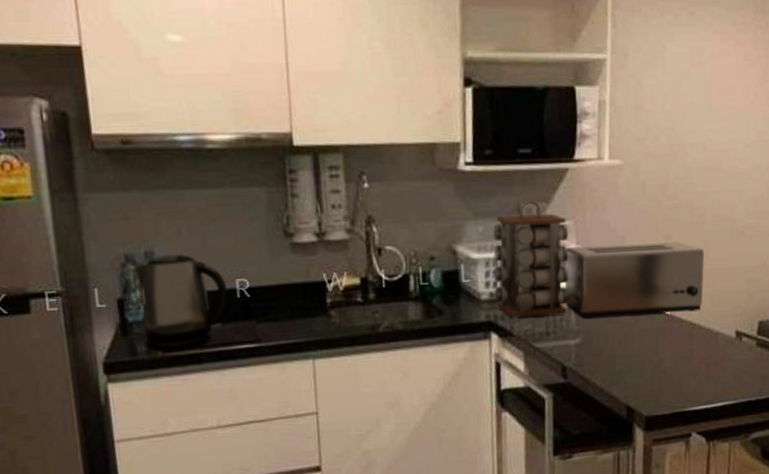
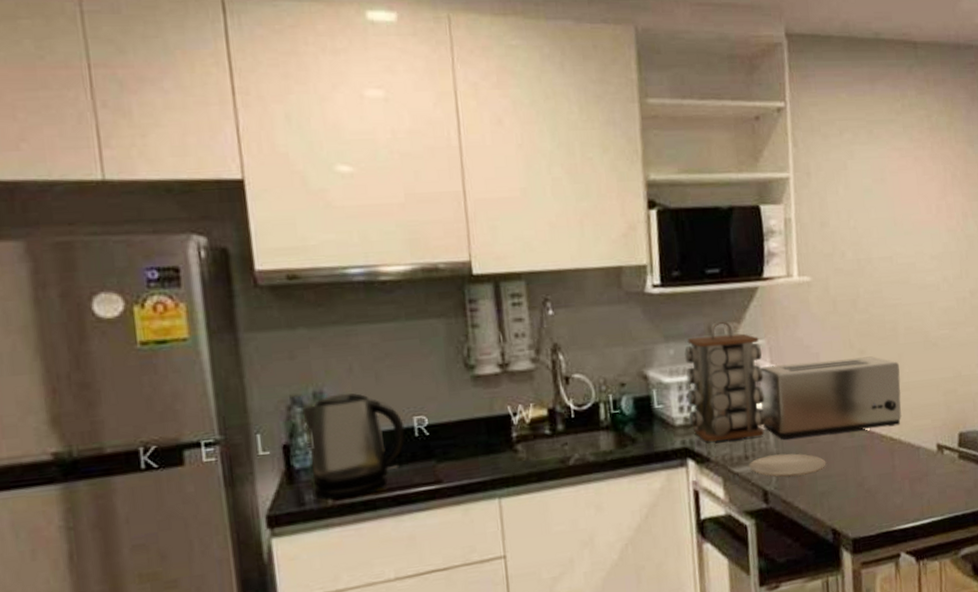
plate: none [550,332,625,355] -> present [749,453,827,478]

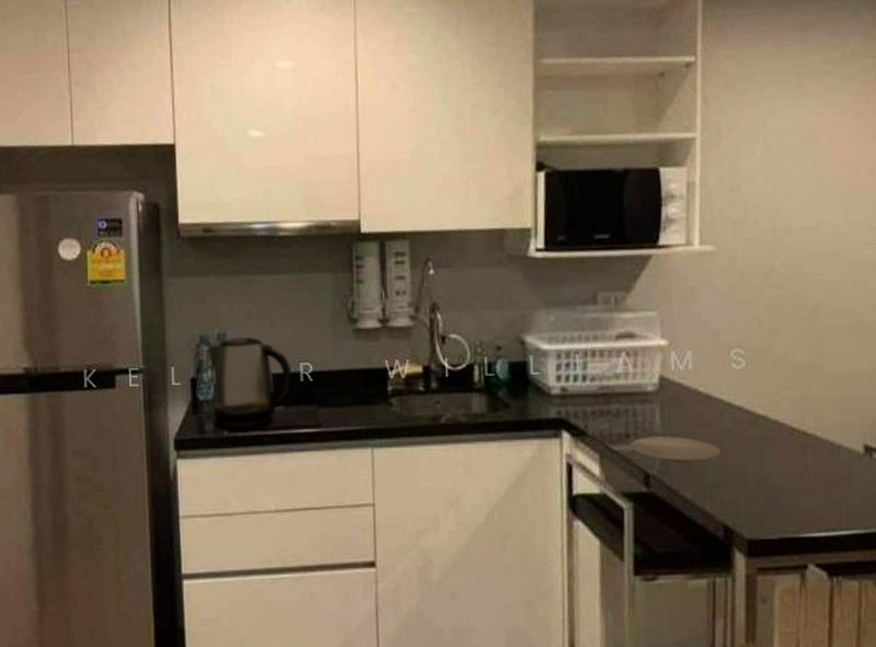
spice rack: present [684,320,766,442] -> none [565,288,652,416]
toaster: present [760,356,902,439] -> none [648,338,821,421]

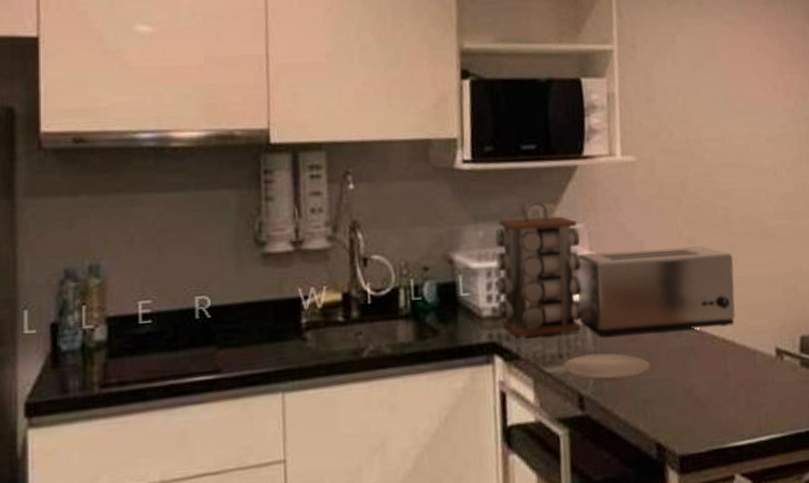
kettle: present [208,336,292,431] -> none [75,267,185,387]
spice rack: none [565,288,652,416] -> present [495,200,583,337]
toaster: none [648,338,821,421] -> present [578,246,736,337]

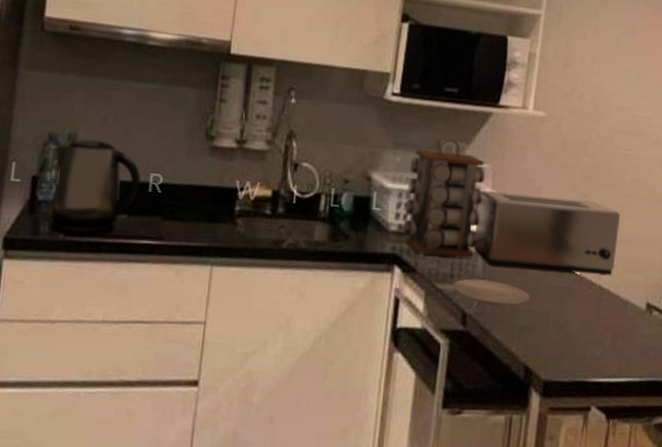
kettle: none [75,267,185,387] -> present [49,139,141,236]

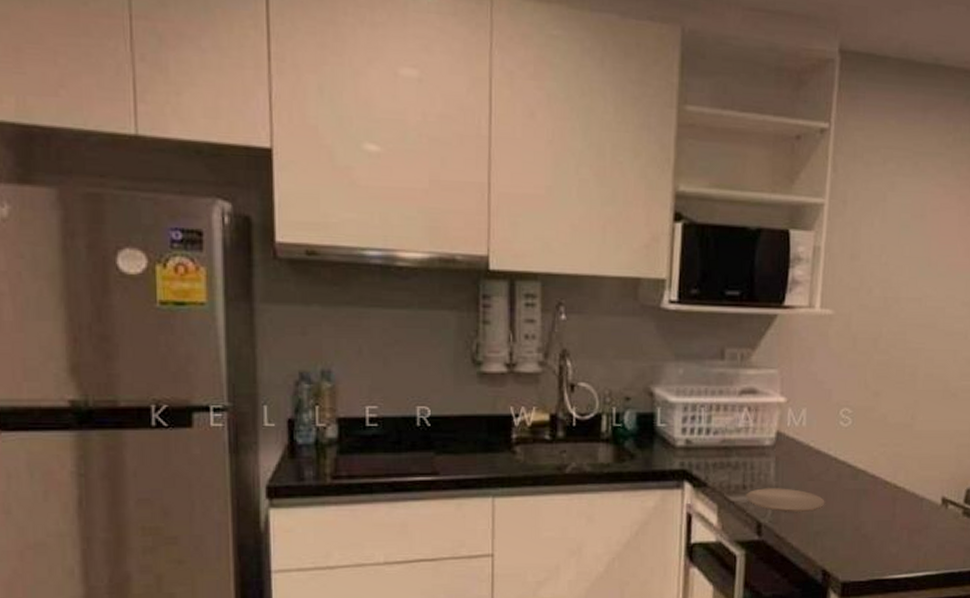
kettle: present [49,139,141,236] -> none [309,375,407,478]
spice rack: present [402,137,485,258] -> none [690,344,772,468]
toaster: present [474,191,621,276] -> none [765,397,914,474]

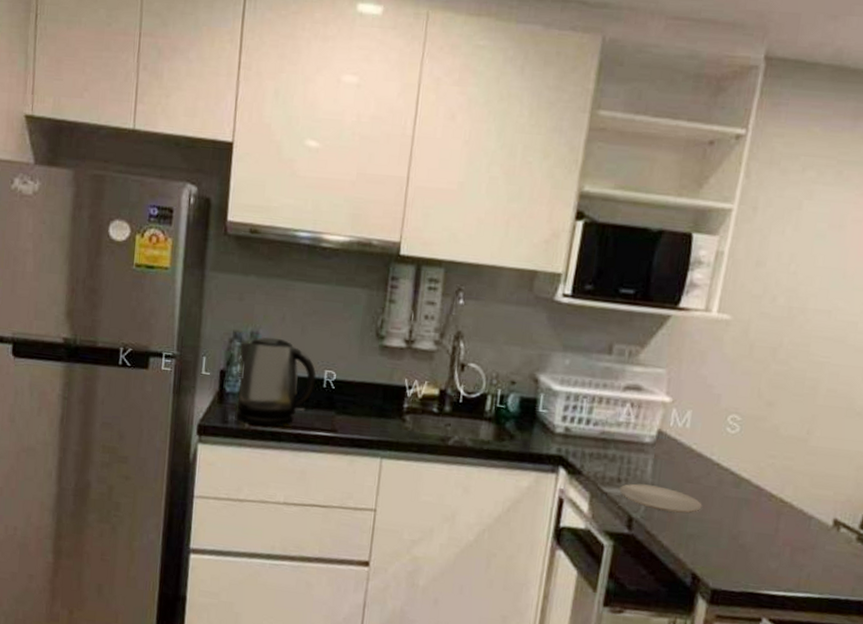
kettle: none [309,375,407,478] -> present [236,337,316,426]

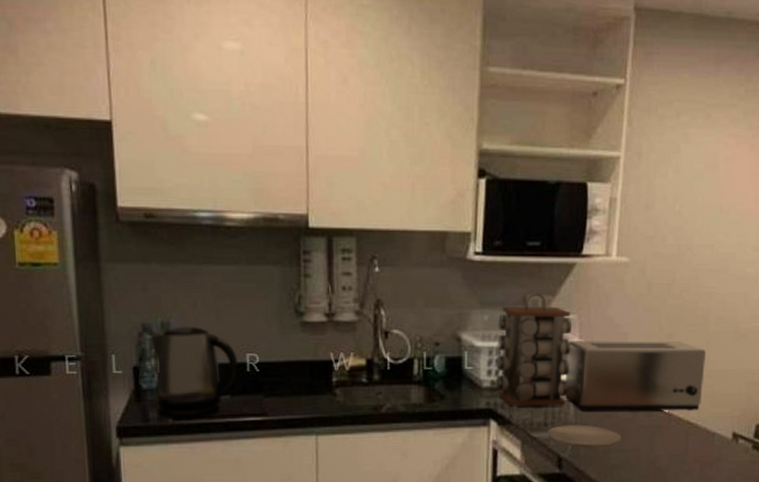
spice rack: none [569,341,660,463] -> present [495,292,572,407]
toaster: none [644,396,811,489] -> present [565,340,707,412]

